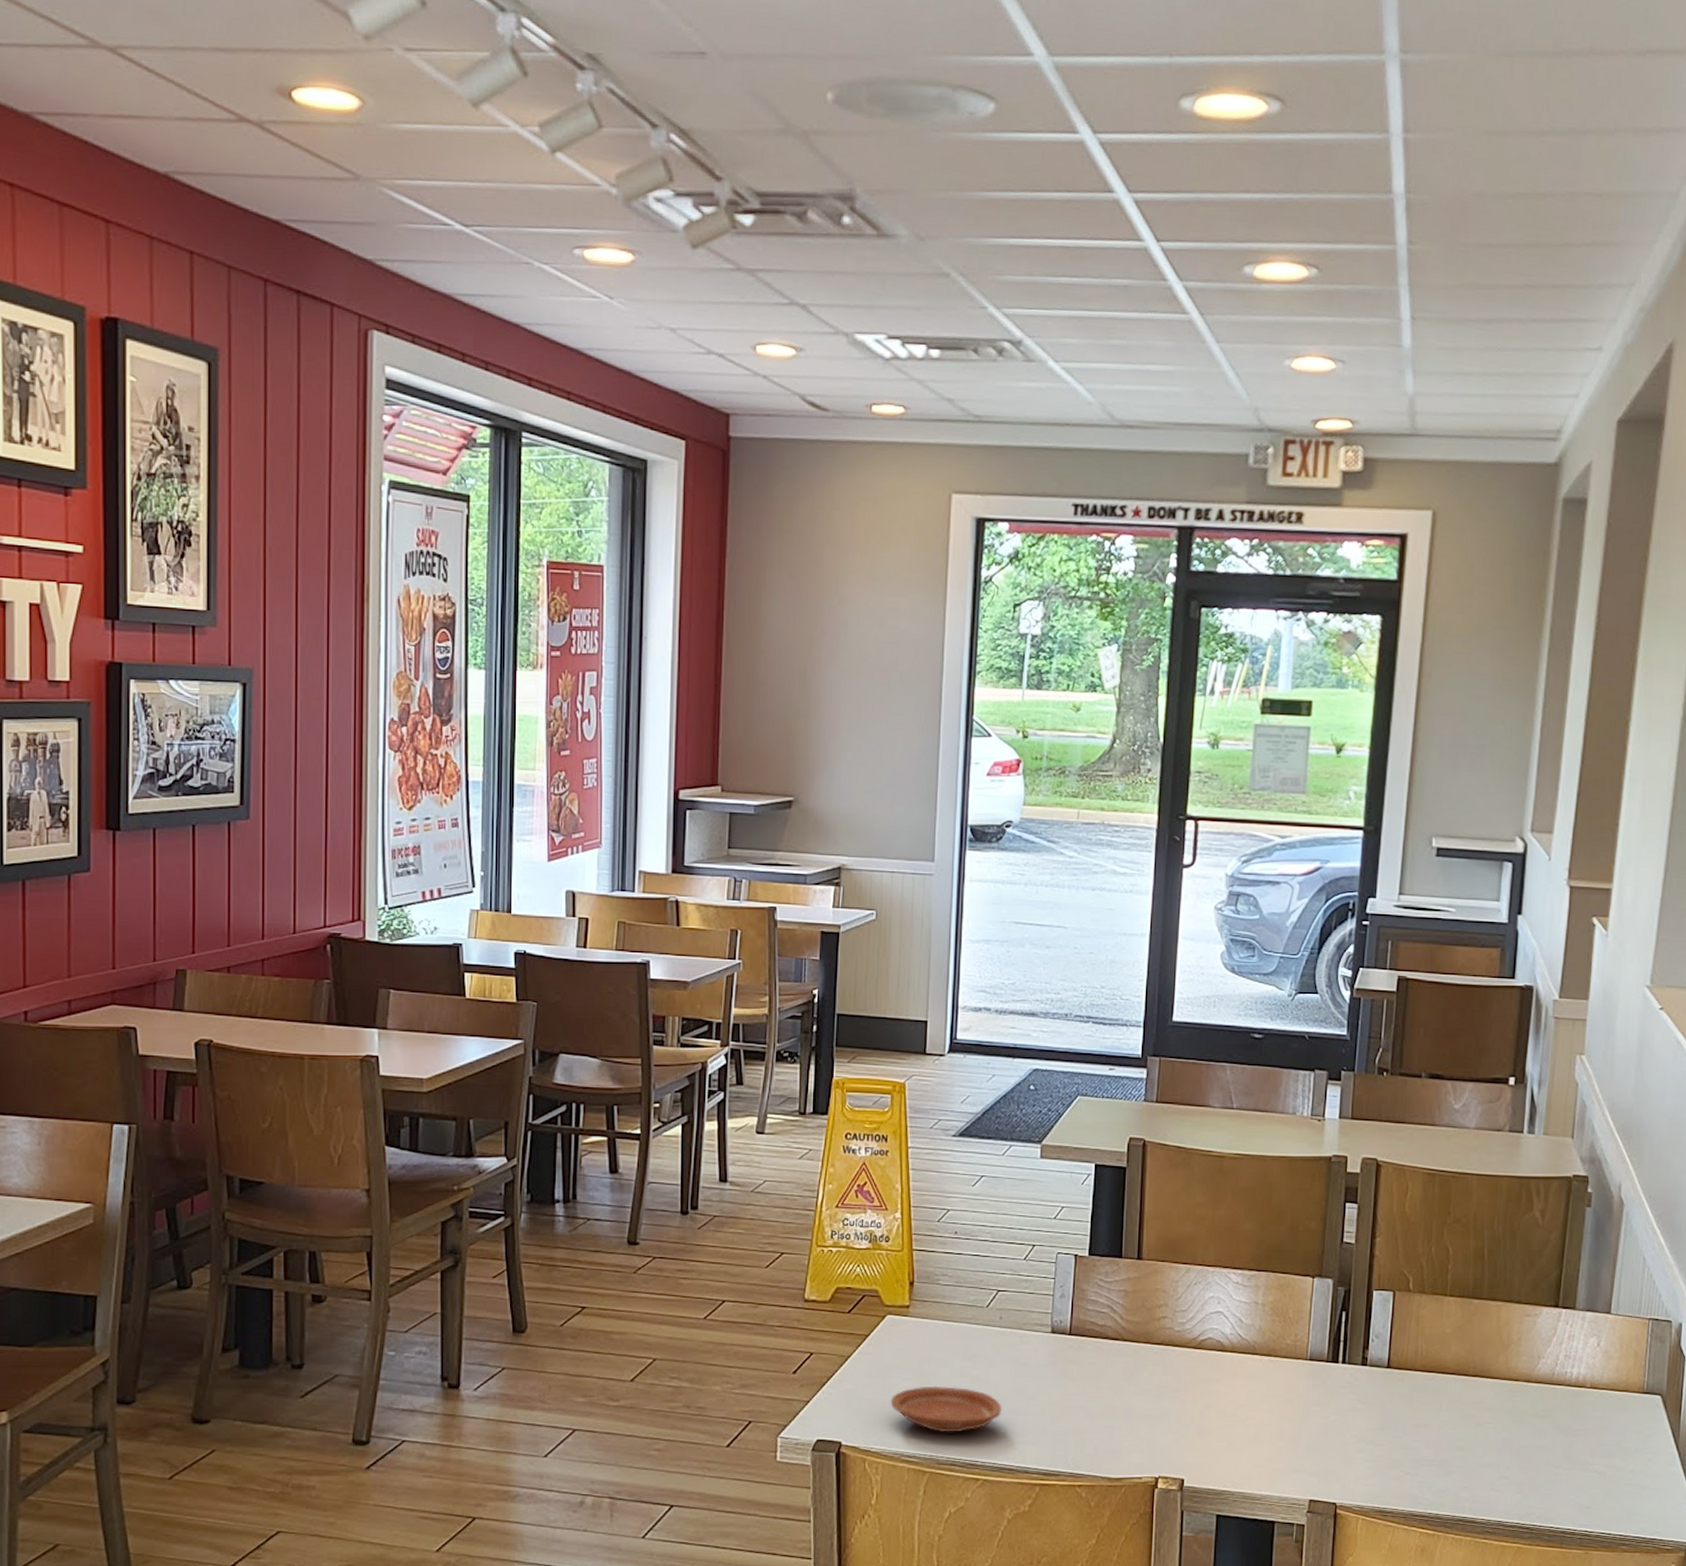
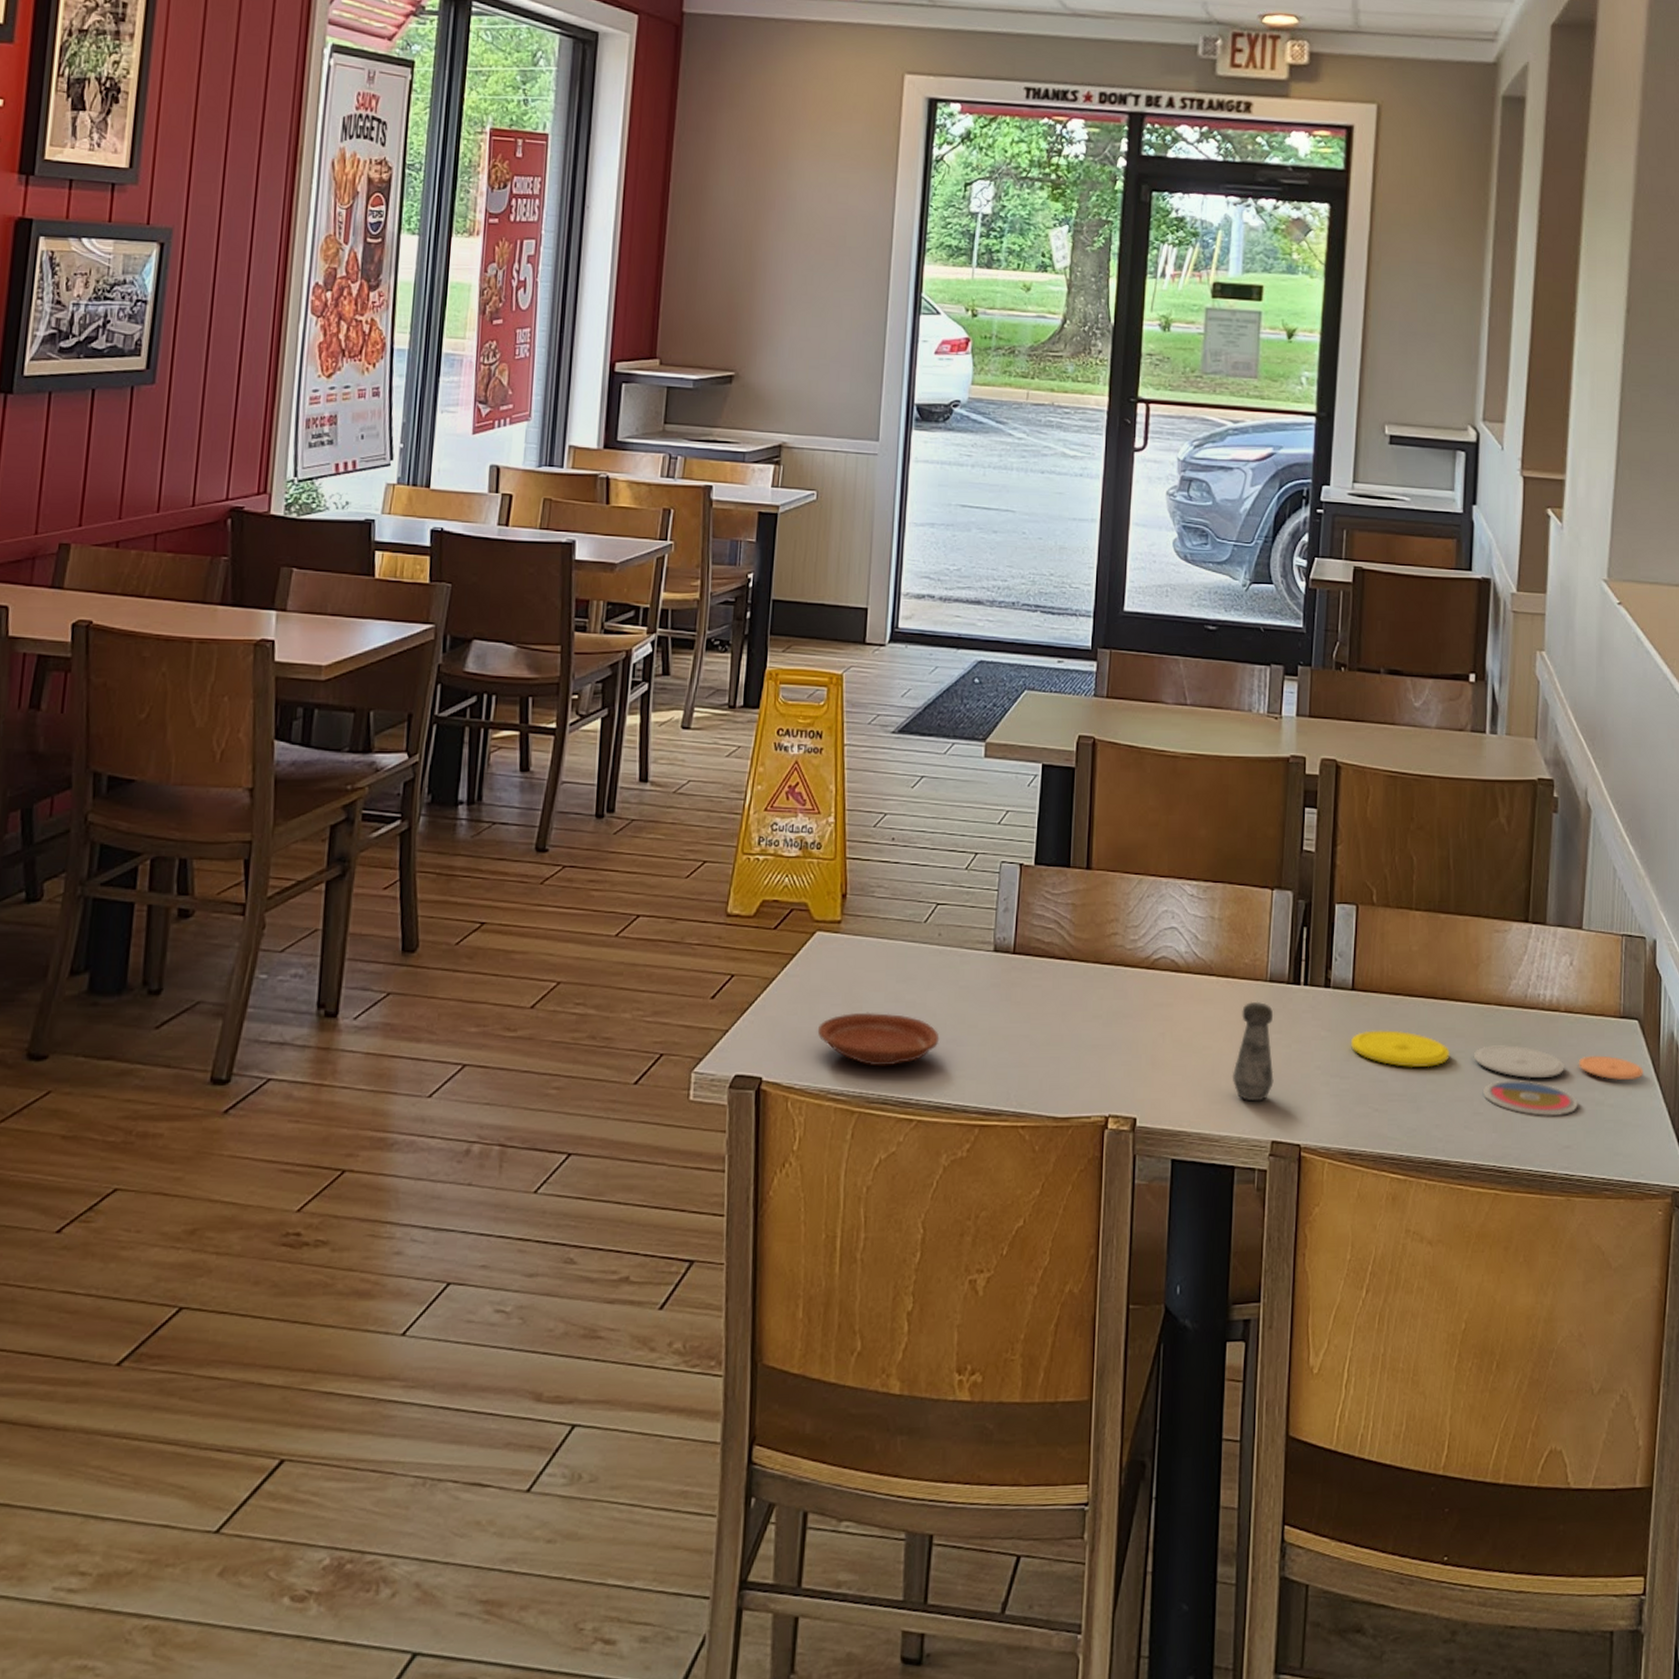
salt shaker: none [1273,1377,1312,1466] -> present [1232,1001,1274,1102]
plate: none [1386,1403,1664,1481] -> present [1351,1030,1643,1117]

